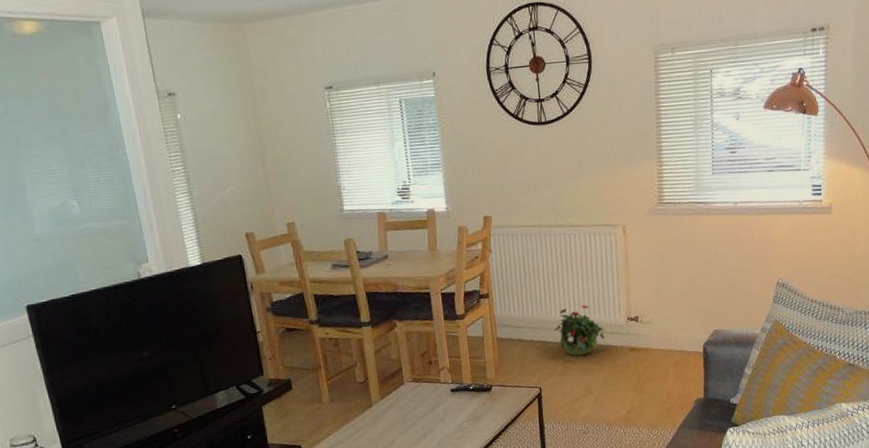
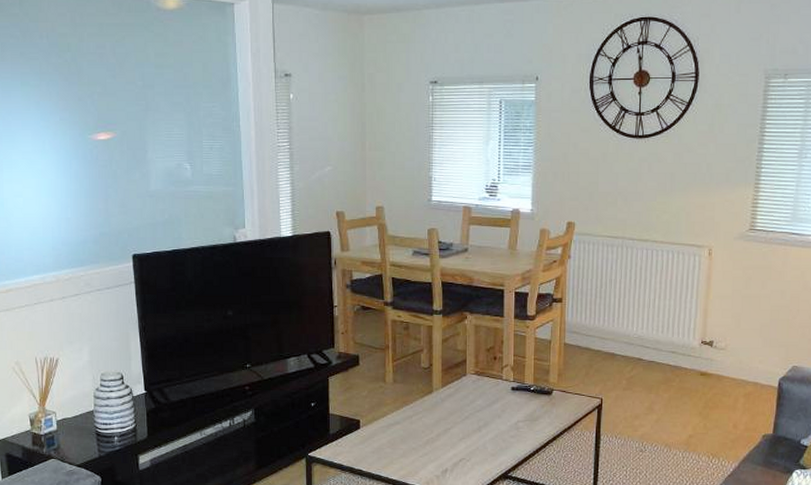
potted plant: present [553,304,605,356] -> none [623,321,676,373]

